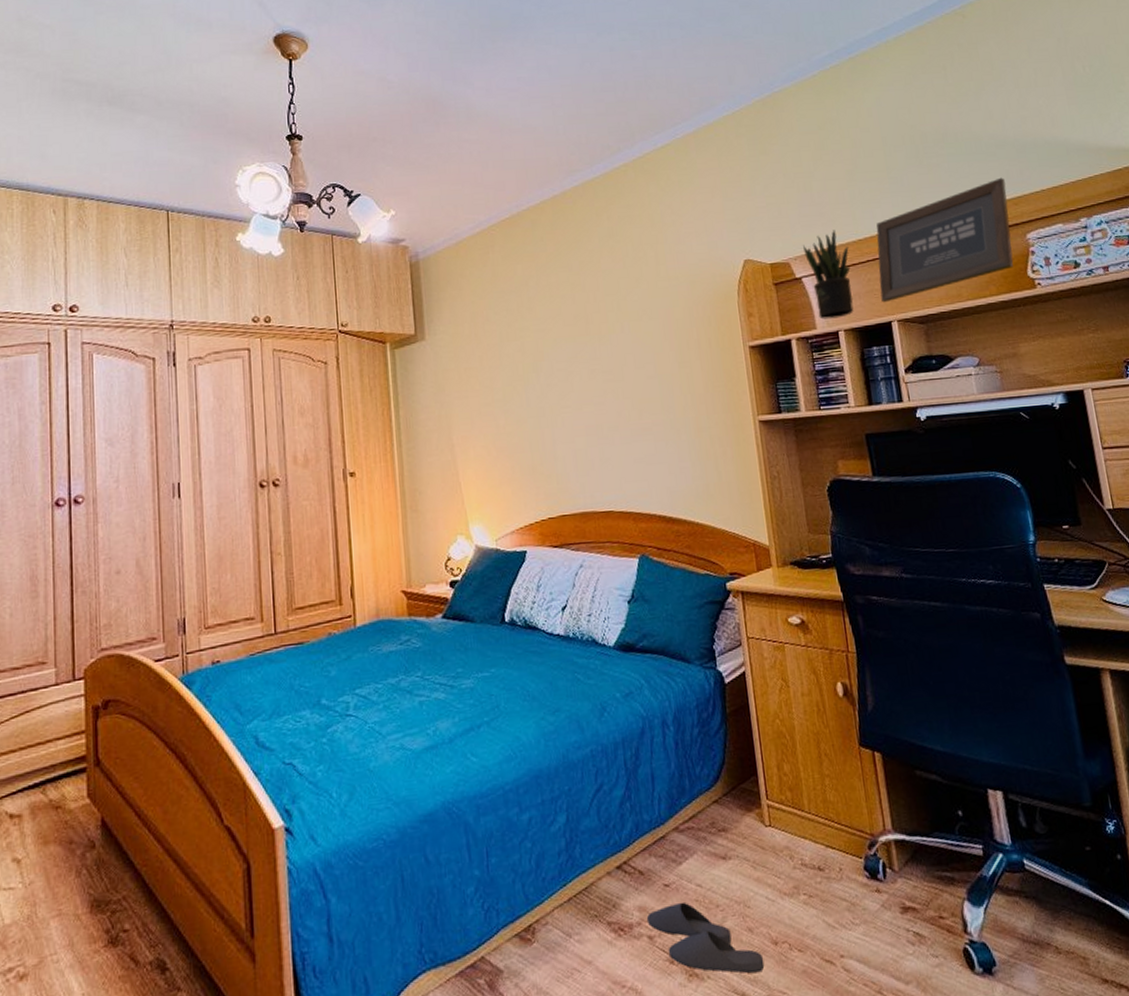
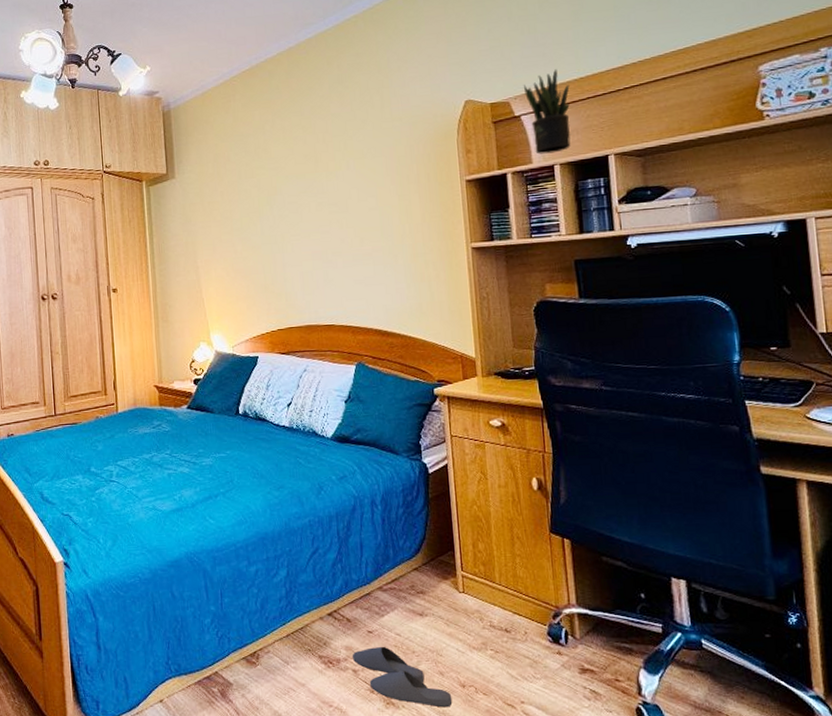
picture frame: present [876,177,1014,303] -> none [598,10,742,138]

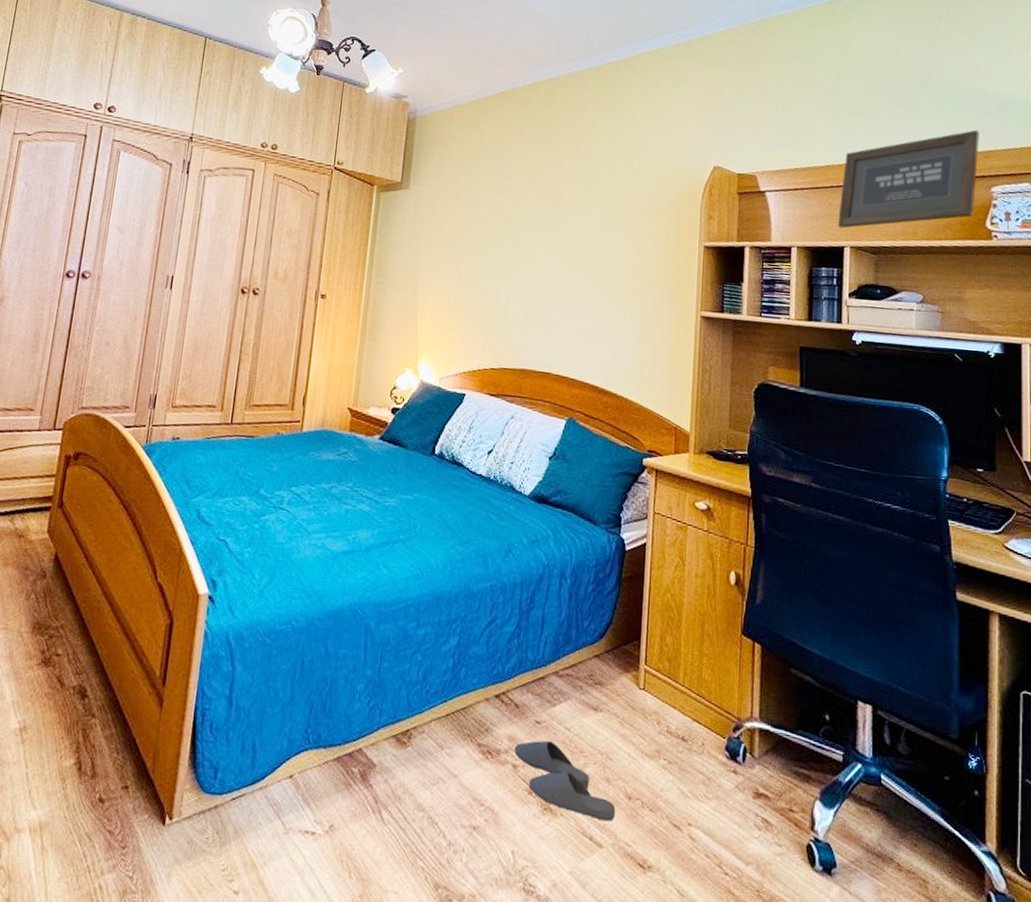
potted plant: present [524,69,571,154] -> none [772,152,815,235]
picture frame: none [598,10,742,138] -> present [838,130,979,229]

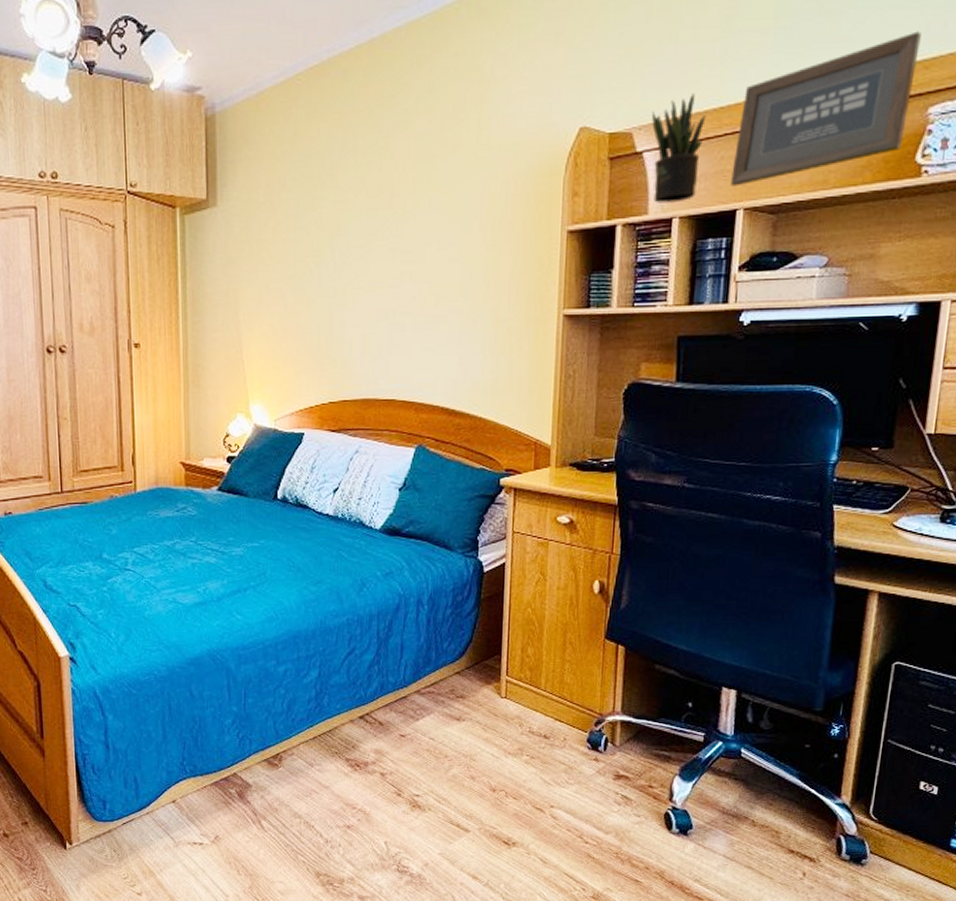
slippers: present [514,740,616,822] -> none [381,750,481,811]
potted plant: none [772,152,815,235] -> present [652,93,706,203]

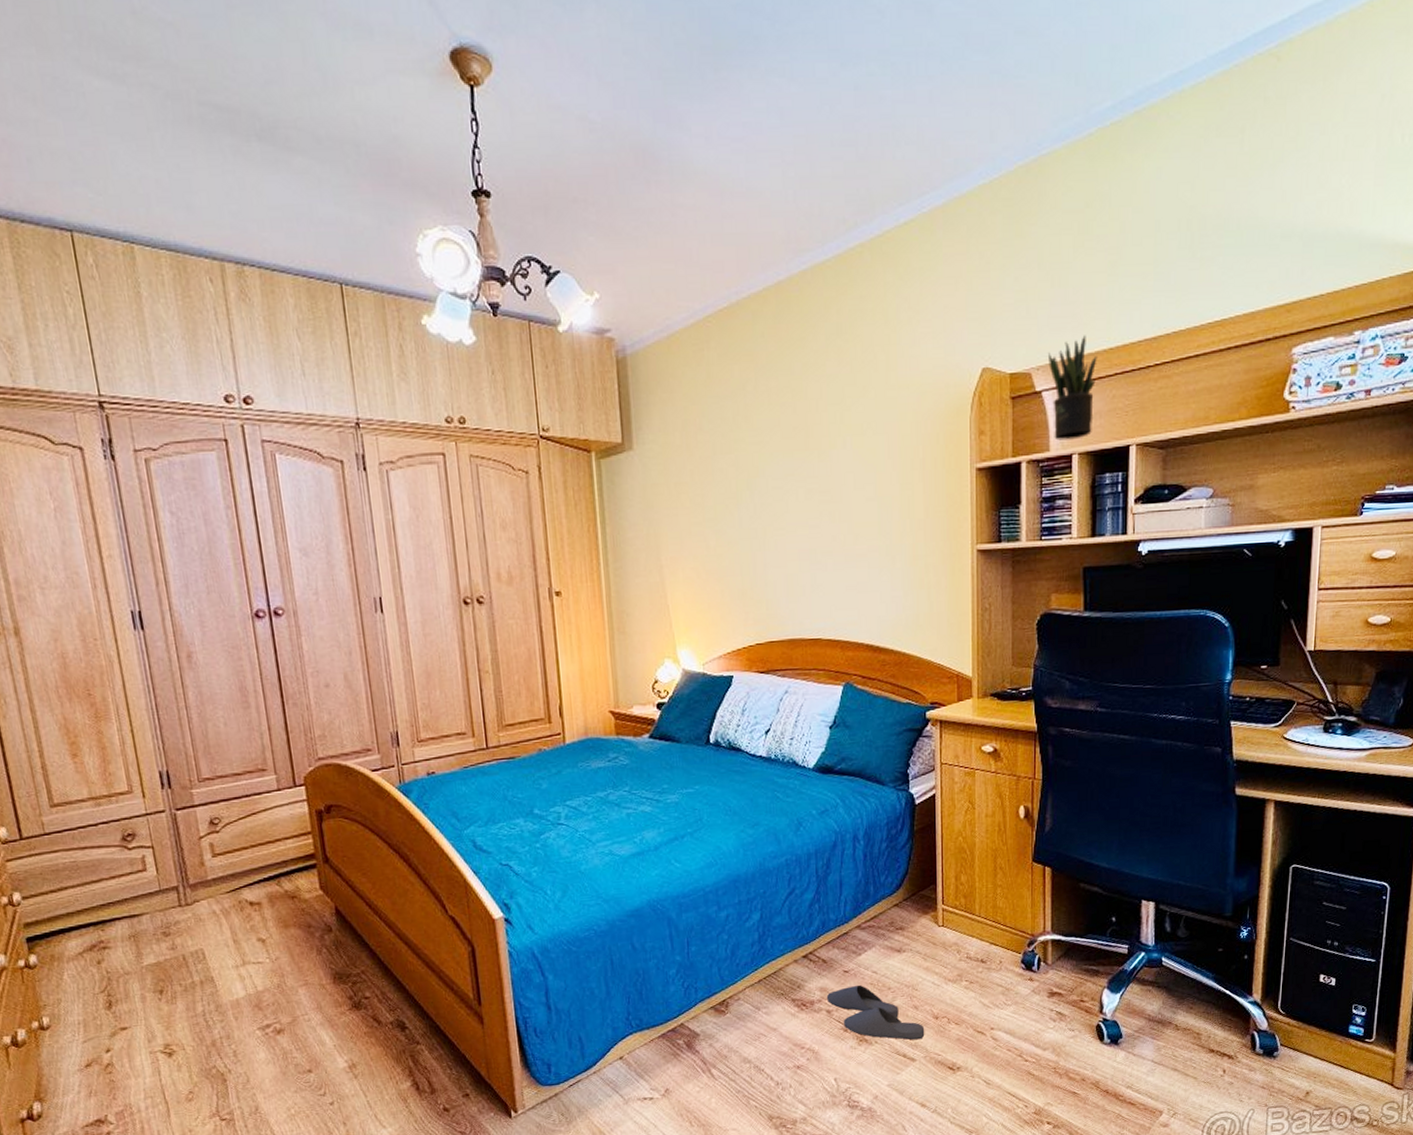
slippers: none [381,750,481,811] -> present [826,984,925,1040]
picture frame: present [731,31,922,187] -> none [1123,277,1282,424]

